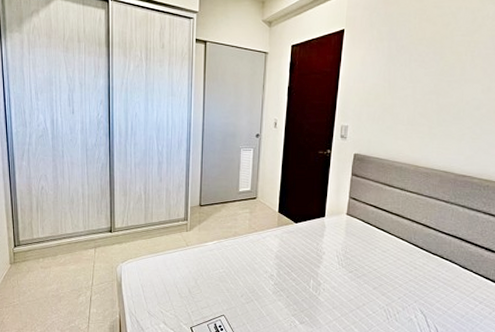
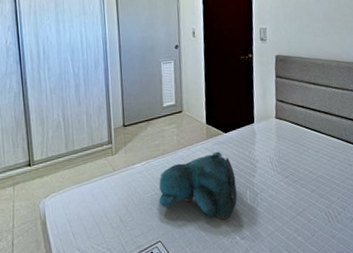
teddy bear: none [227,239,301,303] -> present [159,151,237,219]

